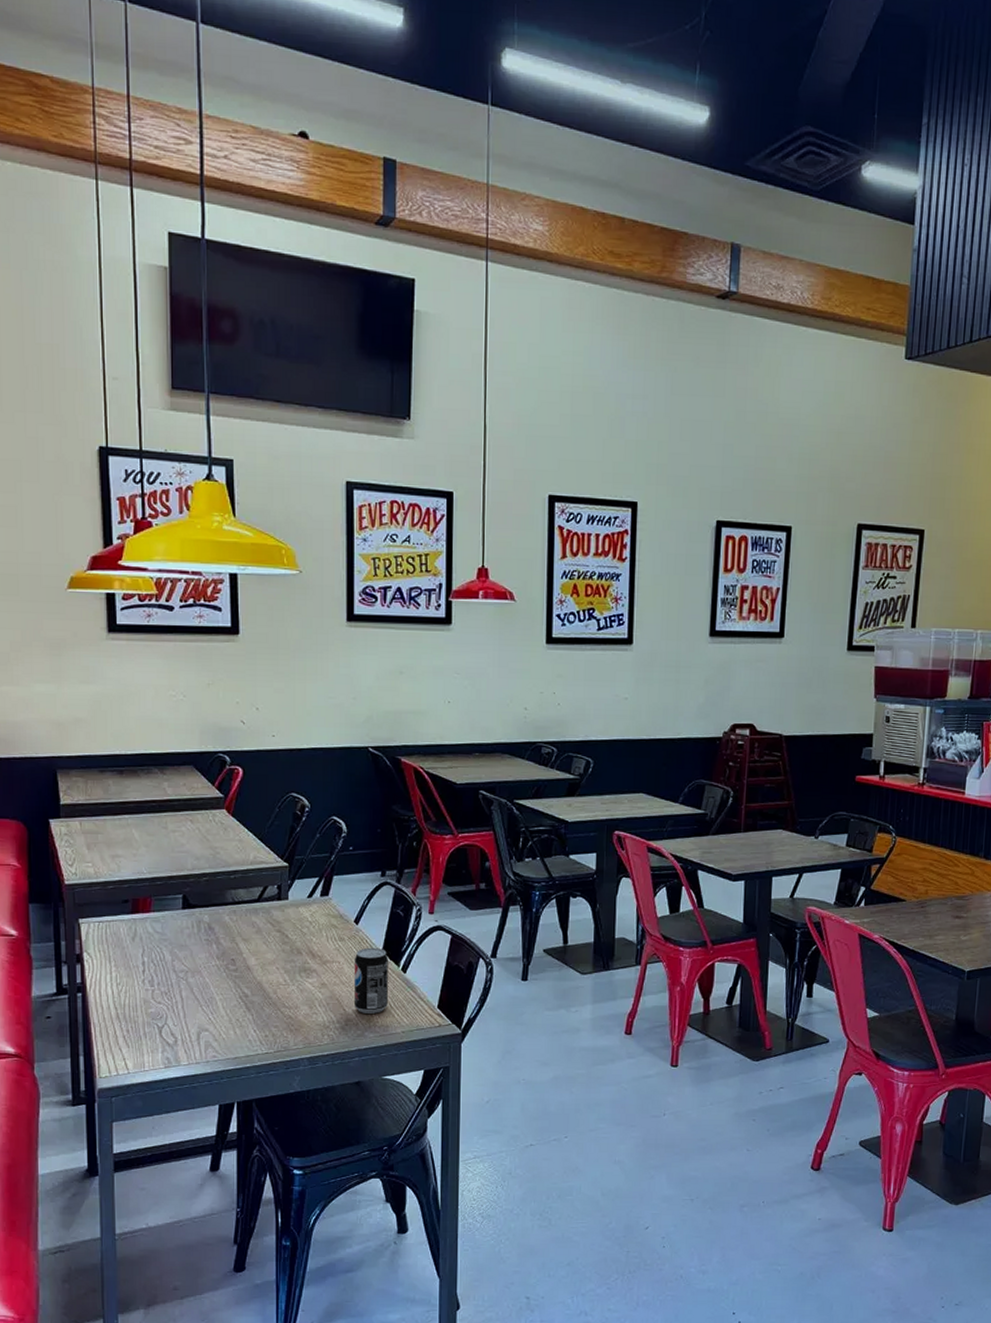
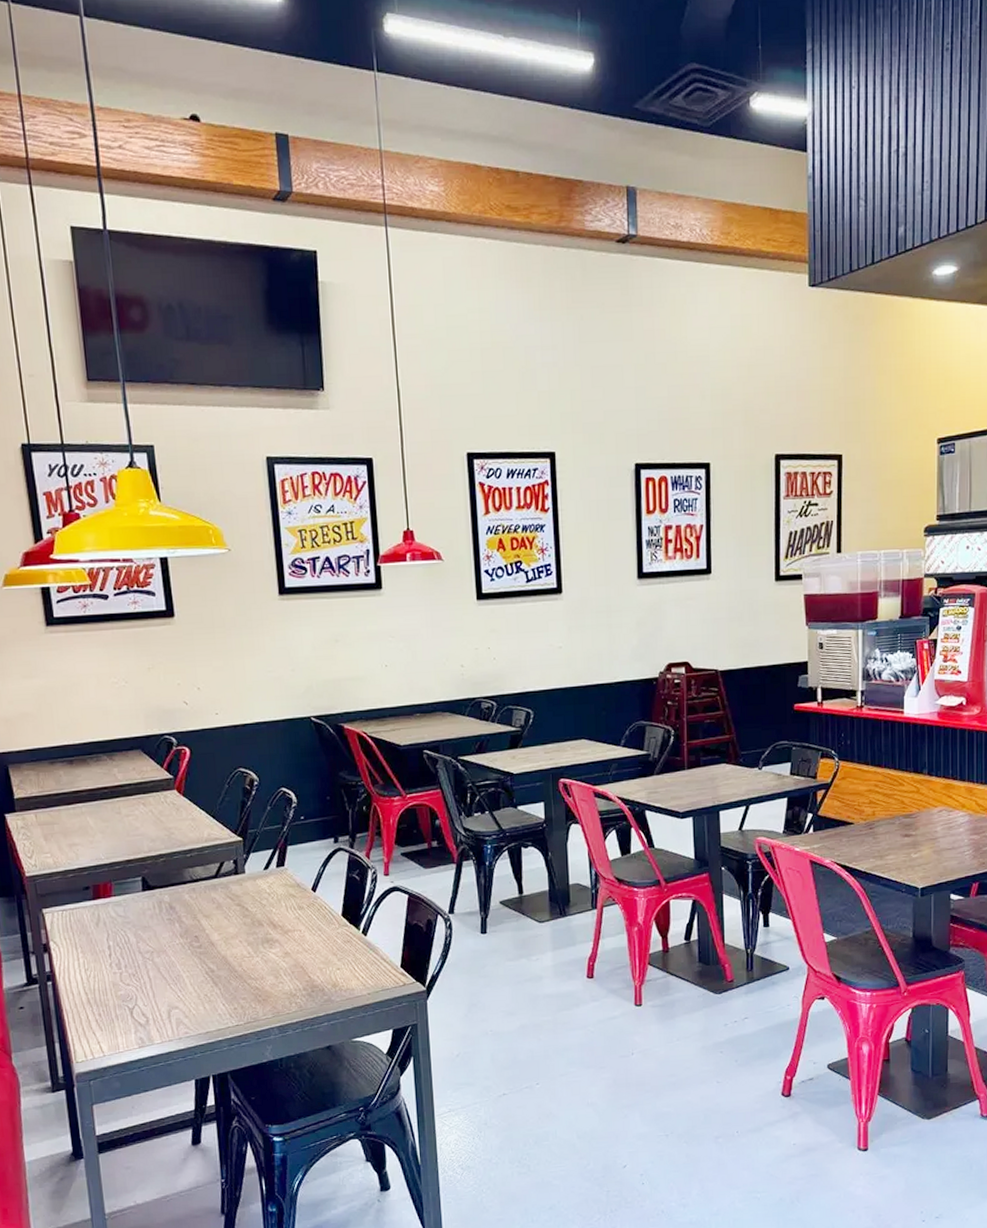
beverage can: present [354,947,388,1014] -> none [314,913,351,979]

